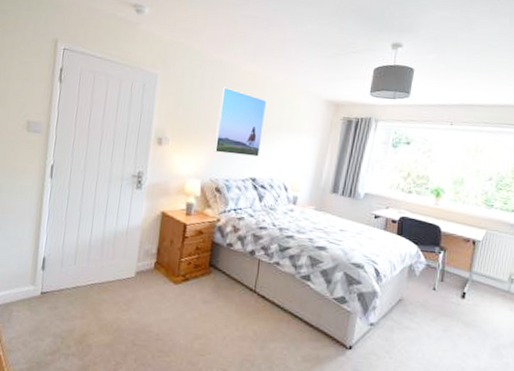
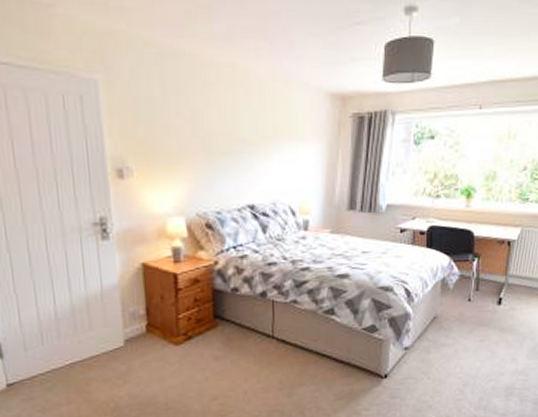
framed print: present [214,86,267,157] -> none [191,88,255,179]

